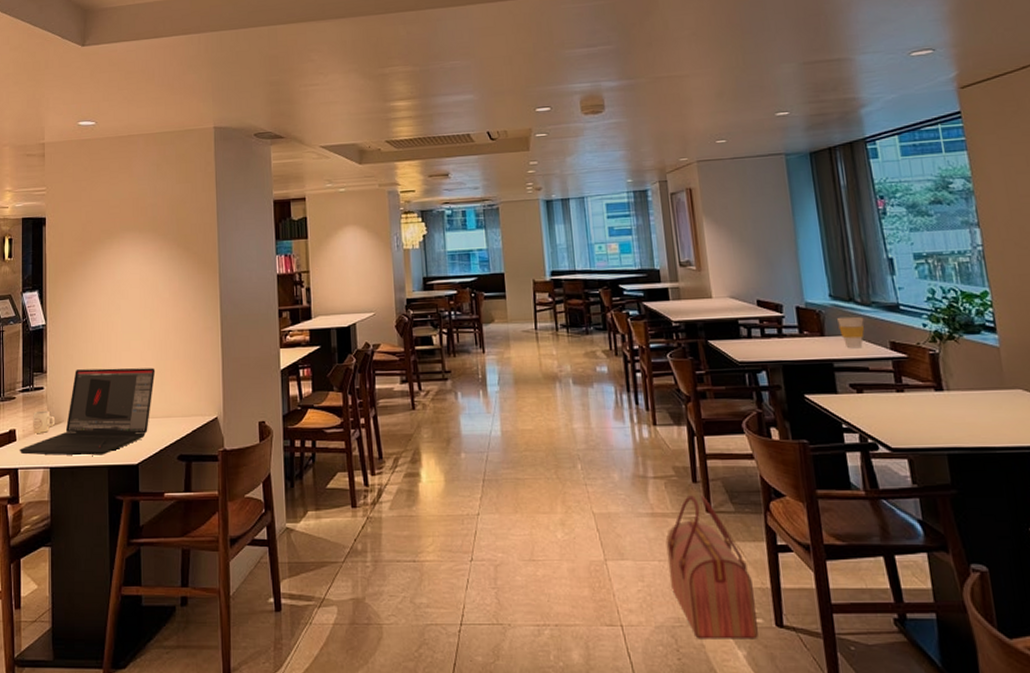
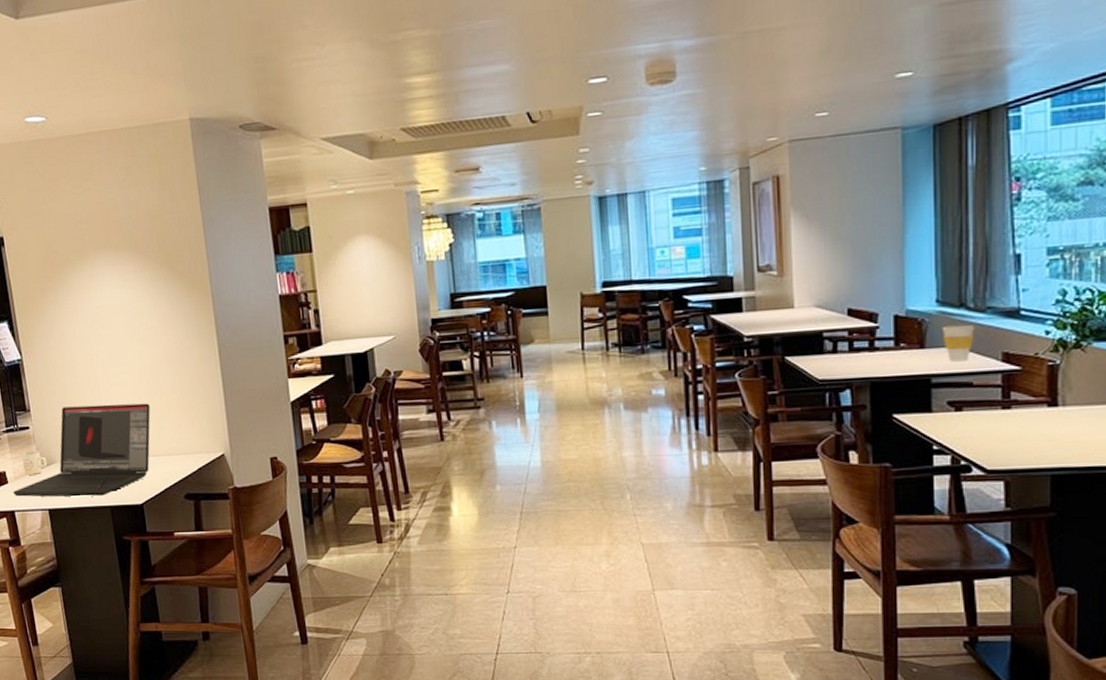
handbag: present [665,495,758,640] -> none [720,523,814,664]

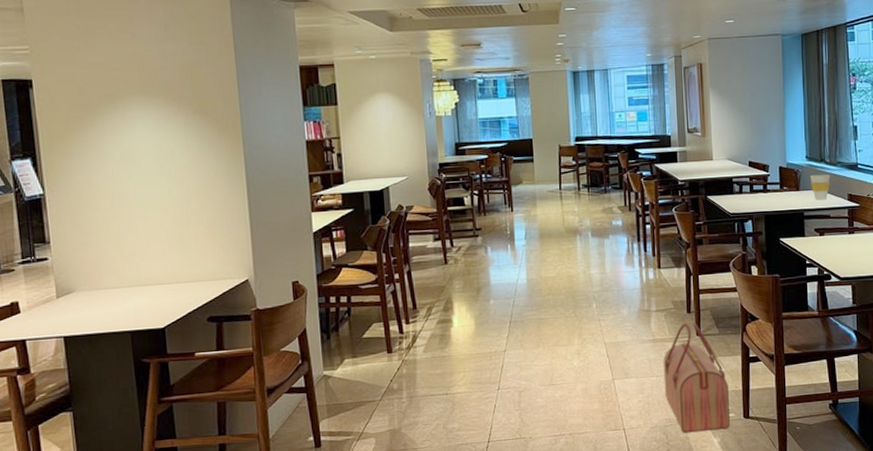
laptop: present [12,403,151,497] -> none [24,234,178,326]
mug: present [22,451,48,475] -> none [38,281,66,304]
handbag: none [720,523,814,664] -> present [663,322,730,433]

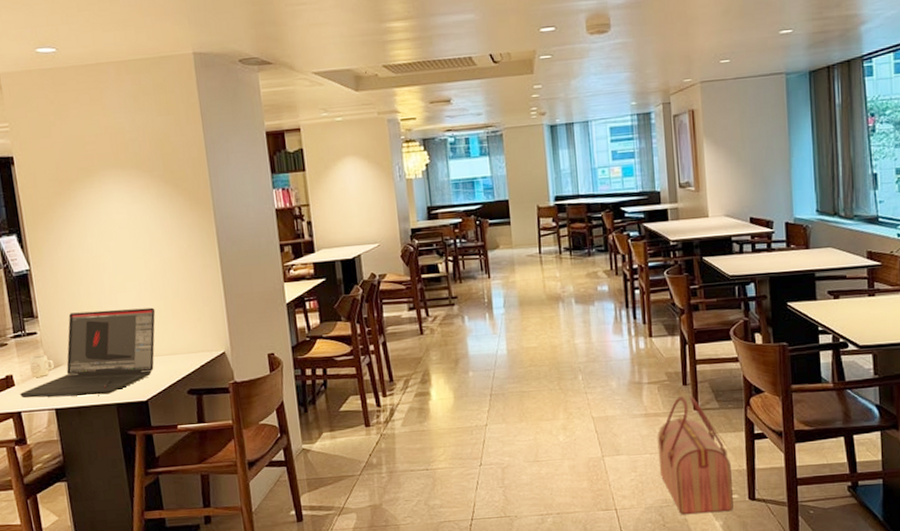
laptop: none [24,234,178,326] -> present [19,307,156,398]
mug: none [38,281,66,304] -> present [29,354,55,377]
cup: present [809,174,831,201] -> none [821,229,846,260]

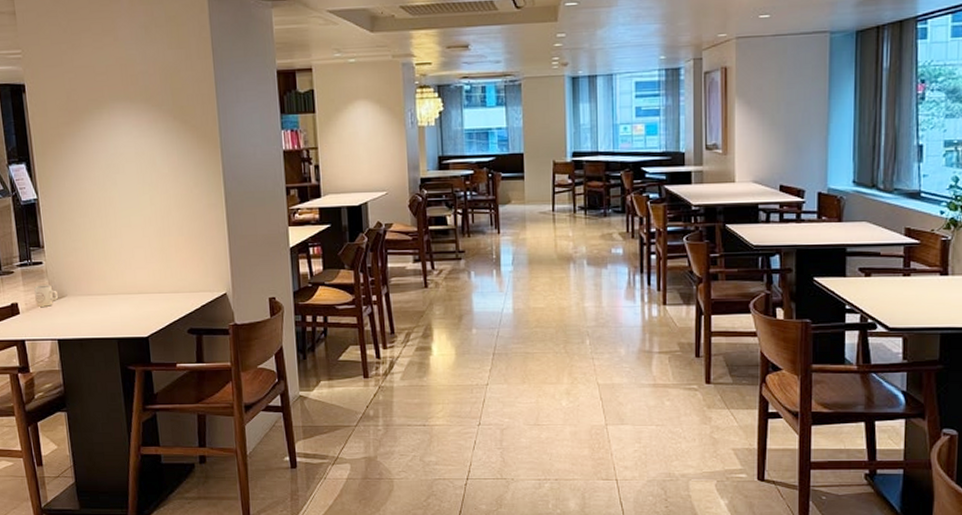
laptop: present [19,307,156,398] -> none [23,244,159,329]
handbag: present [657,395,733,515] -> none [664,368,741,491]

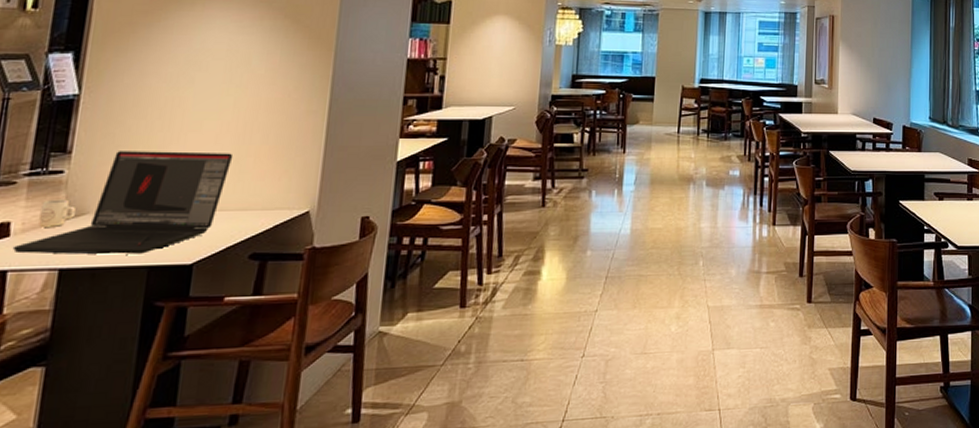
laptop: none [23,244,159,329] -> present [12,151,233,255]

